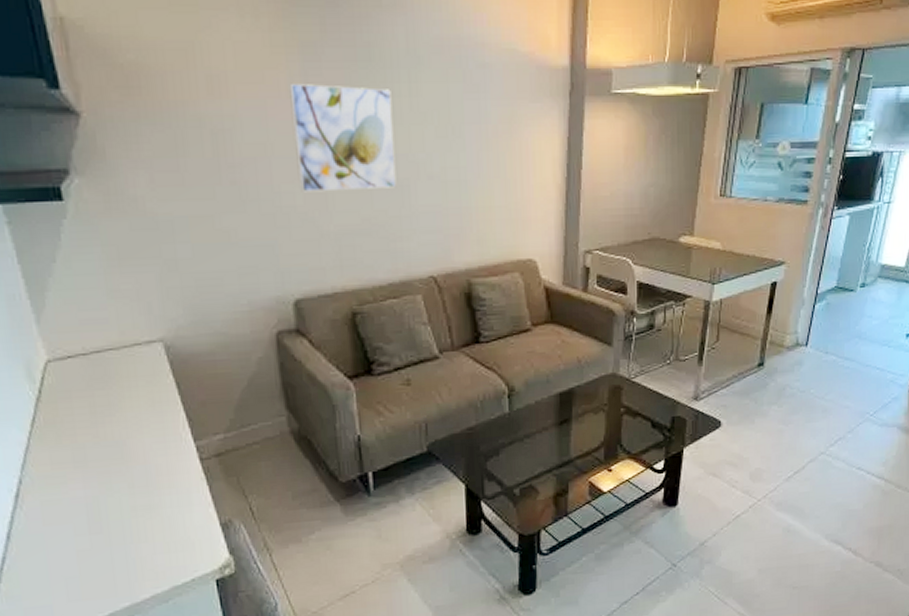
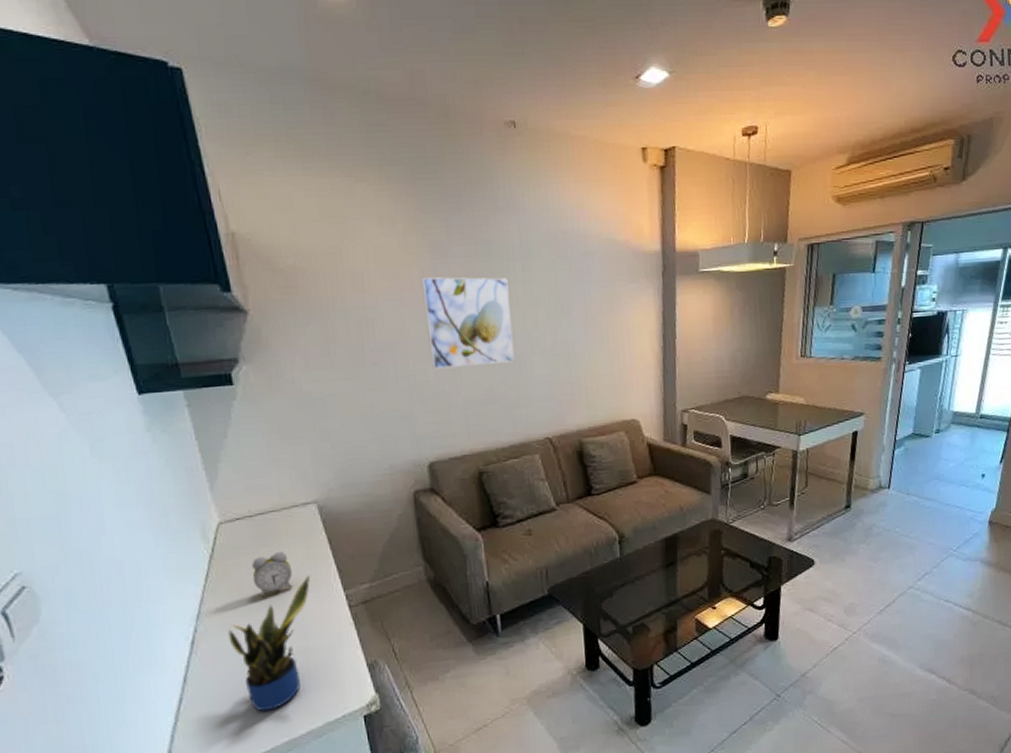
potted plant: none [58,422,156,574] -> present [228,575,311,712]
alarm clock: none [87,396,135,447] -> present [252,552,293,597]

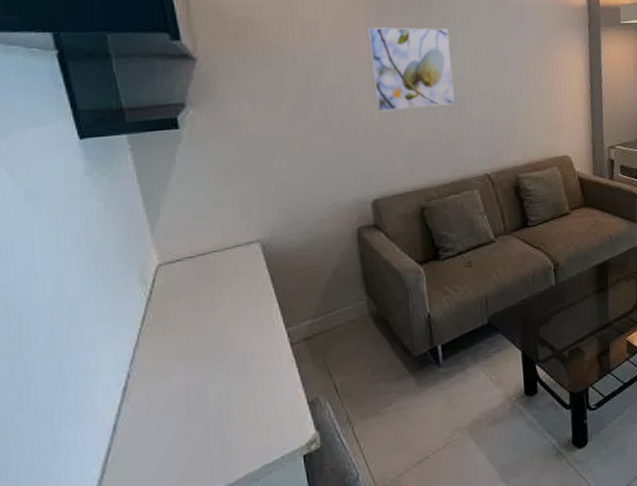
potted plant: present [228,575,311,712] -> none [163,314,252,458]
alarm clock: present [252,552,293,597] -> none [191,291,234,339]

